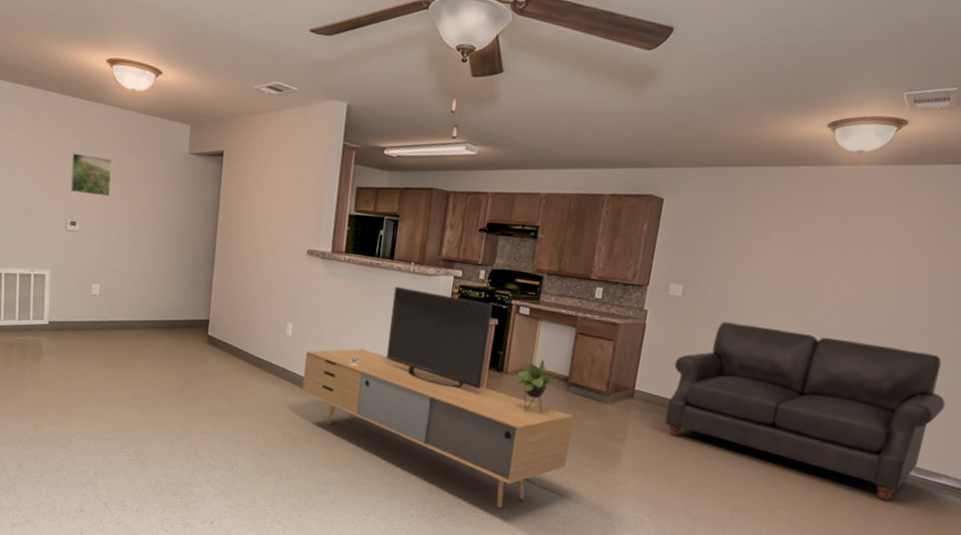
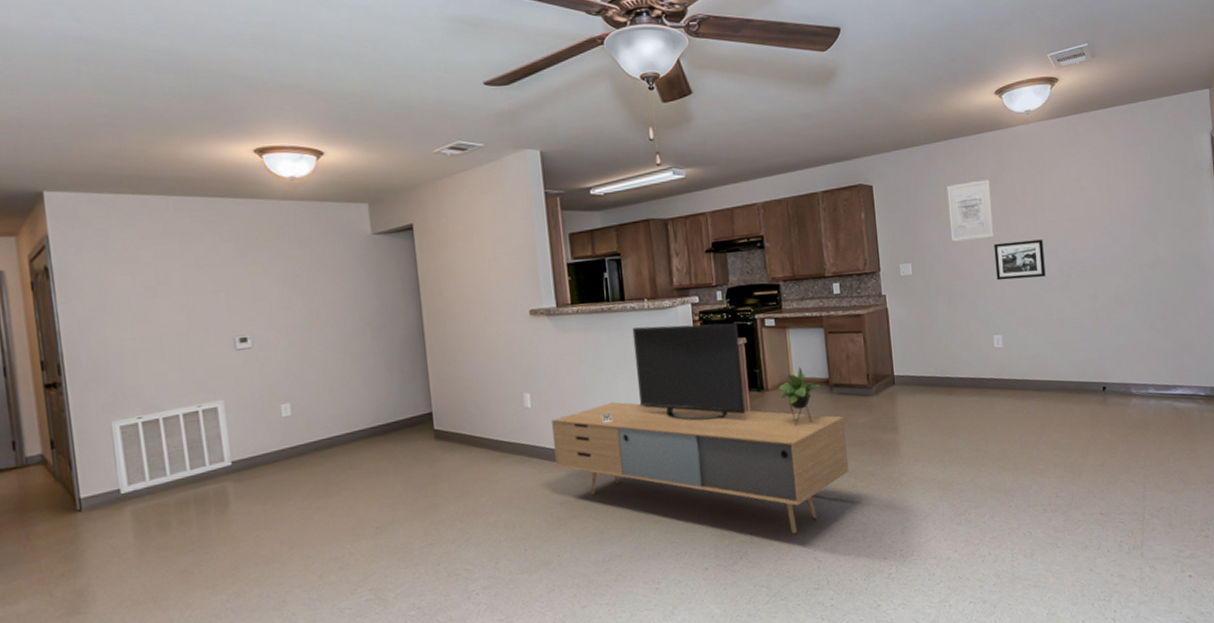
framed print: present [70,153,112,197] -> none [227,257,285,305]
sofa: present [665,321,946,501] -> none [923,278,1161,423]
wall art: none [732,213,794,277] -> present [946,179,994,242]
picture frame: none [771,284,836,330] -> present [994,239,1046,281]

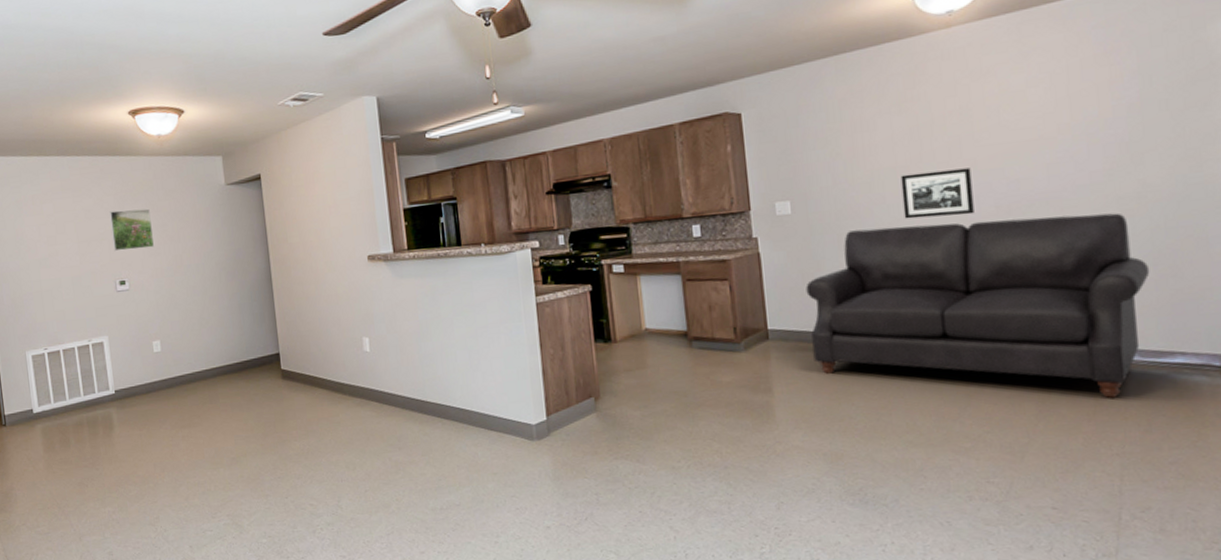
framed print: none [227,257,285,305] -> present [108,208,155,252]
media console: present [551,323,849,535] -> none [389,269,712,499]
sofa: none [923,278,1161,423] -> present [806,213,1150,398]
wall art: present [946,179,994,242] -> none [837,98,901,175]

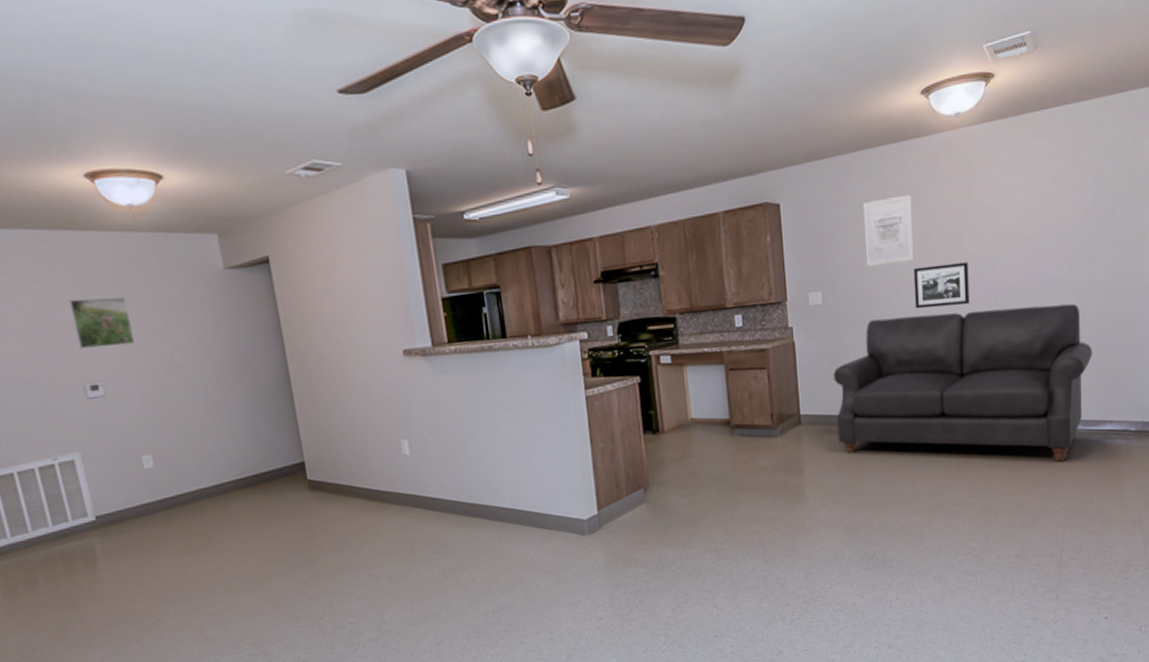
wall art: none [837,98,901,175] -> present [863,194,914,267]

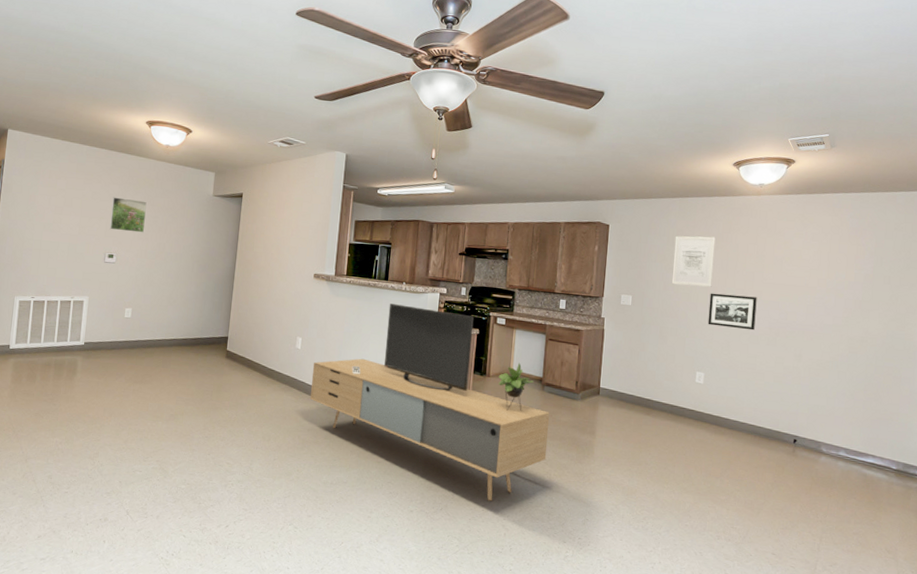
media console: none [431,361,751,582] -> present [310,303,550,501]
sofa: present [833,303,1093,462] -> none [628,326,862,480]

